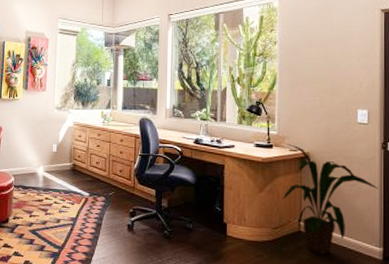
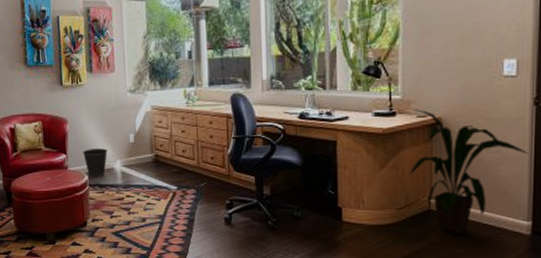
wastebasket: none [12,154,33,180] -> present [83,148,108,178]

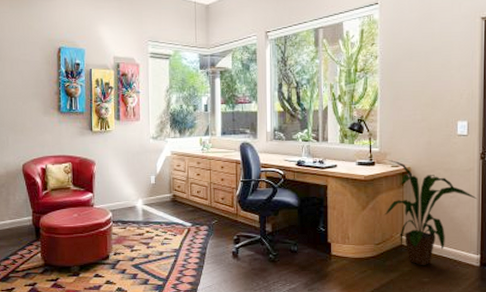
wastebasket: present [83,148,108,178] -> none [108,188,130,215]

